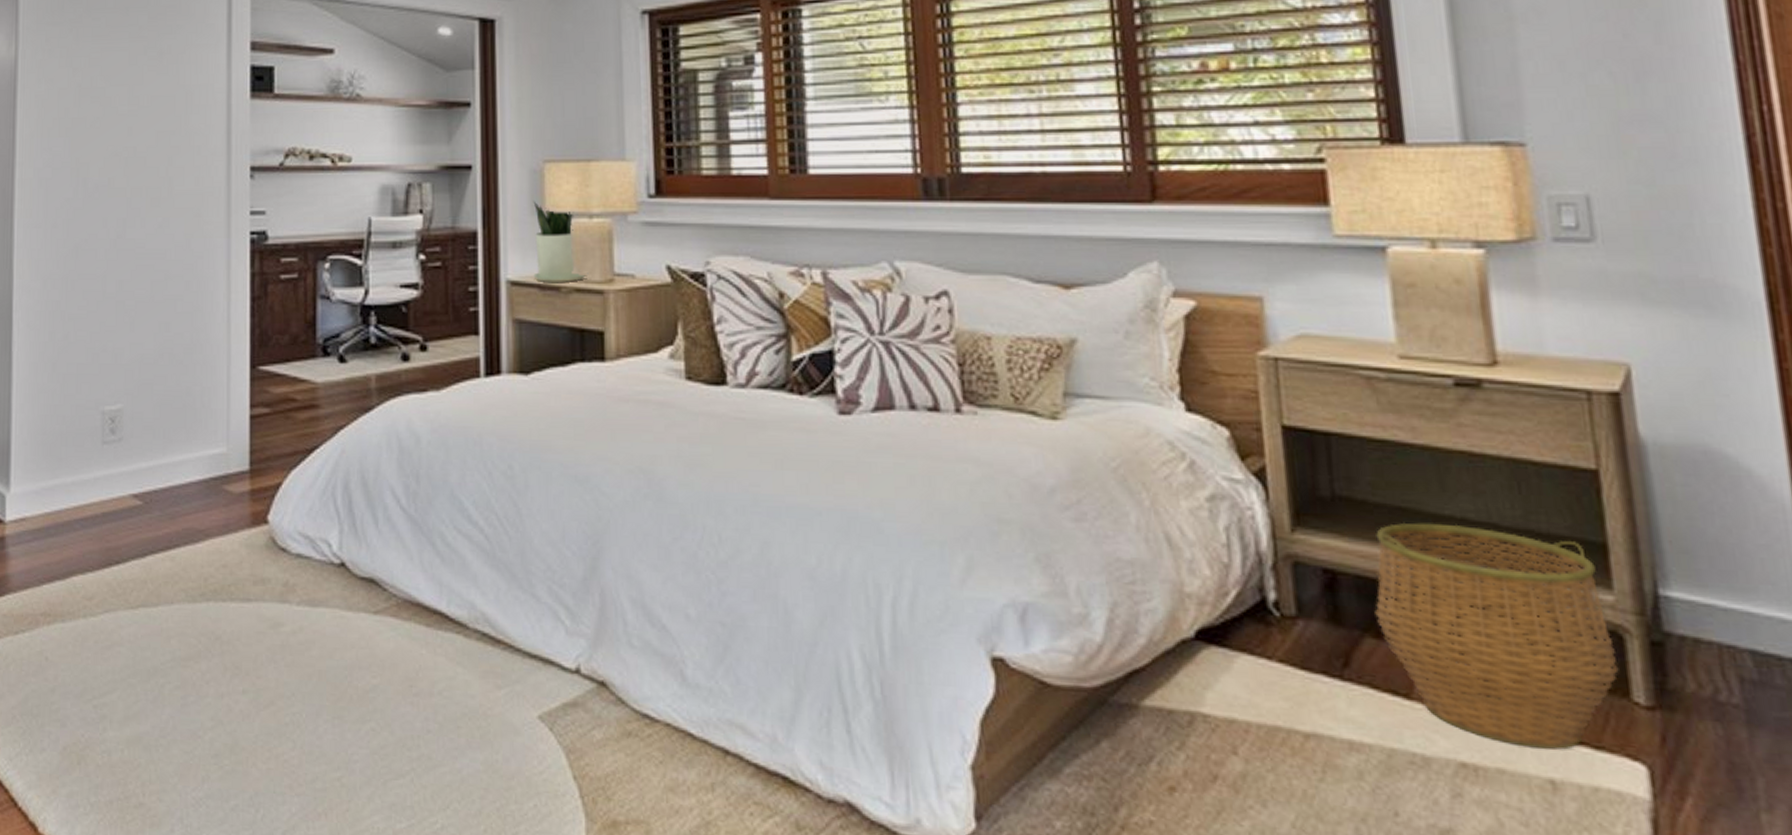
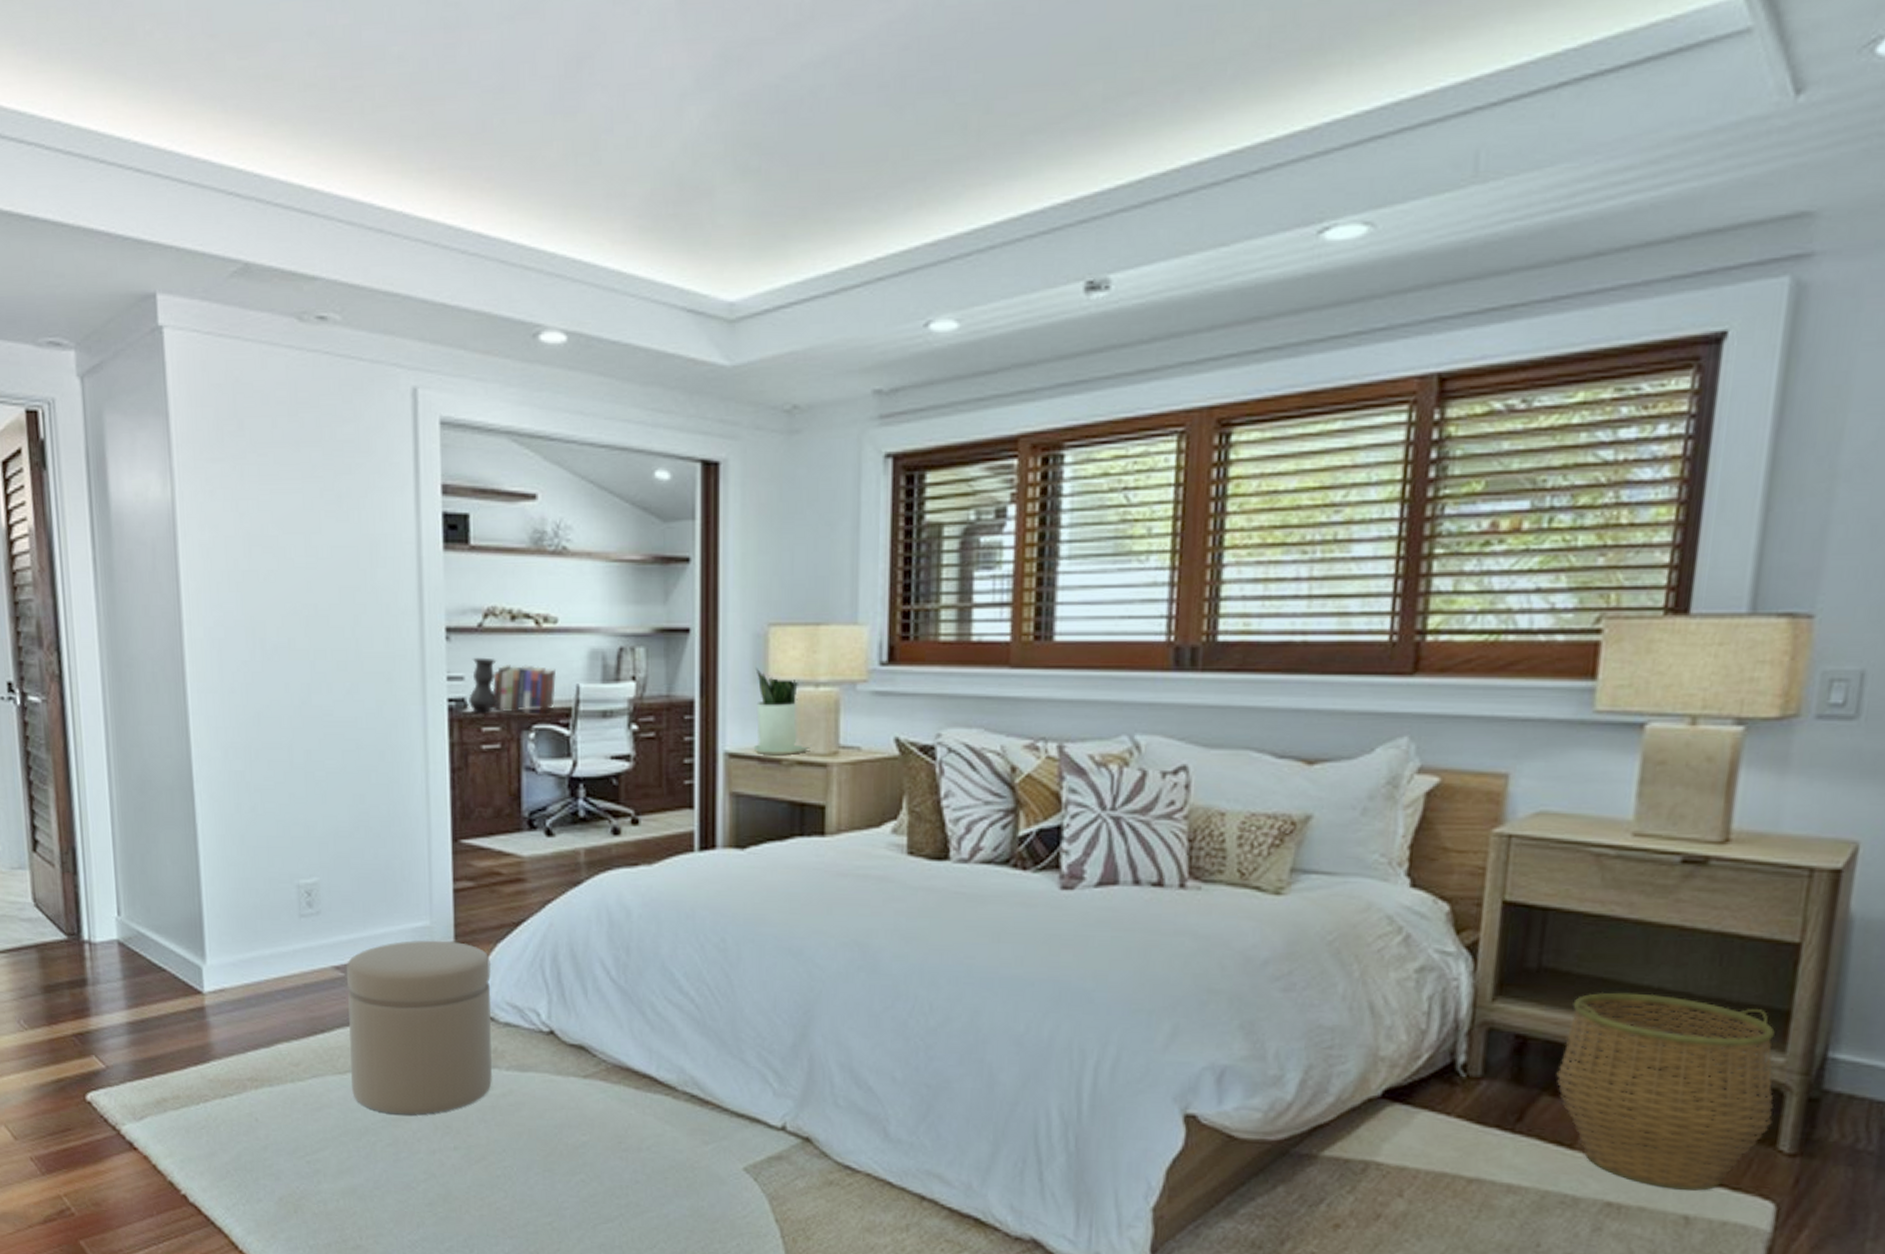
ottoman: none [143,467,284,655] -> present [346,940,493,1116]
vase: none [269,193,296,245] -> present [469,657,497,713]
books: none [291,200,349,247] -> present [492,665,556,716]

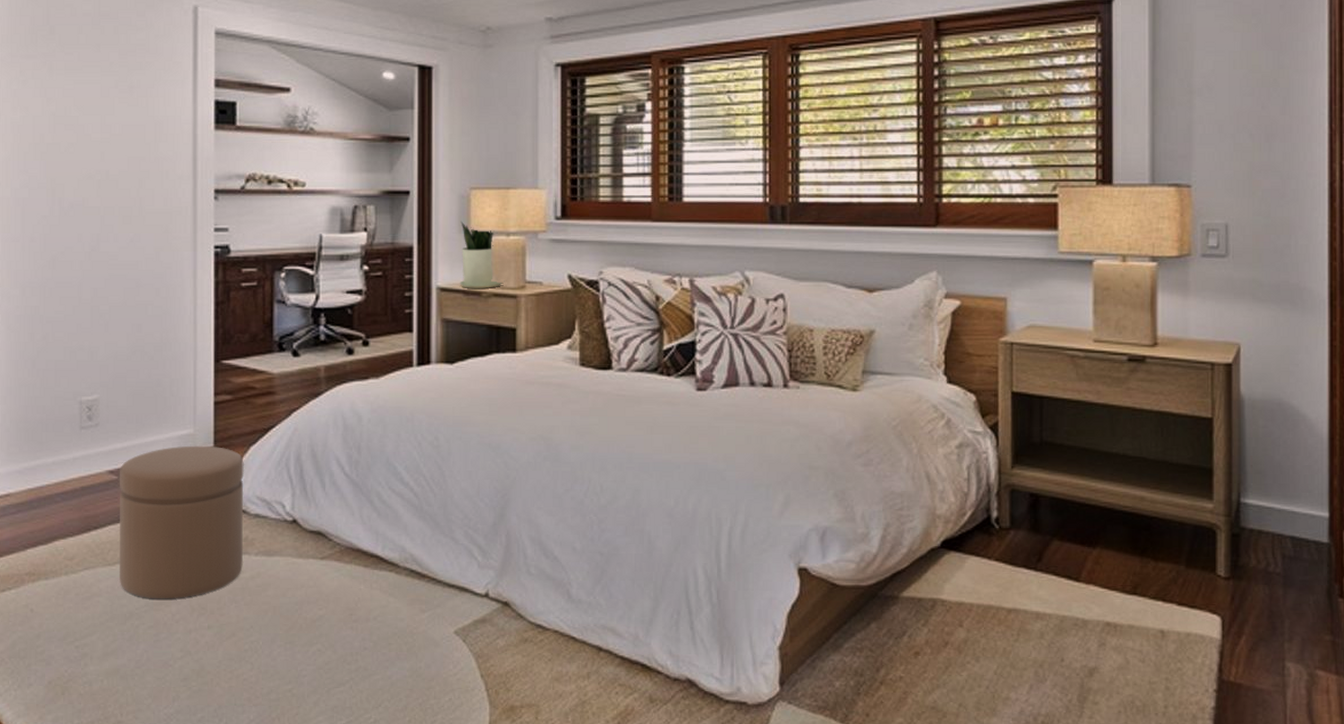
vase: present [469,657,497,713] -> none [232,213,256,257]
books: present [492,665,556,716] -> none [251,219,303,260]
basket: present [1556,992,1775,1191] -> none [1061,458,1211,610]

